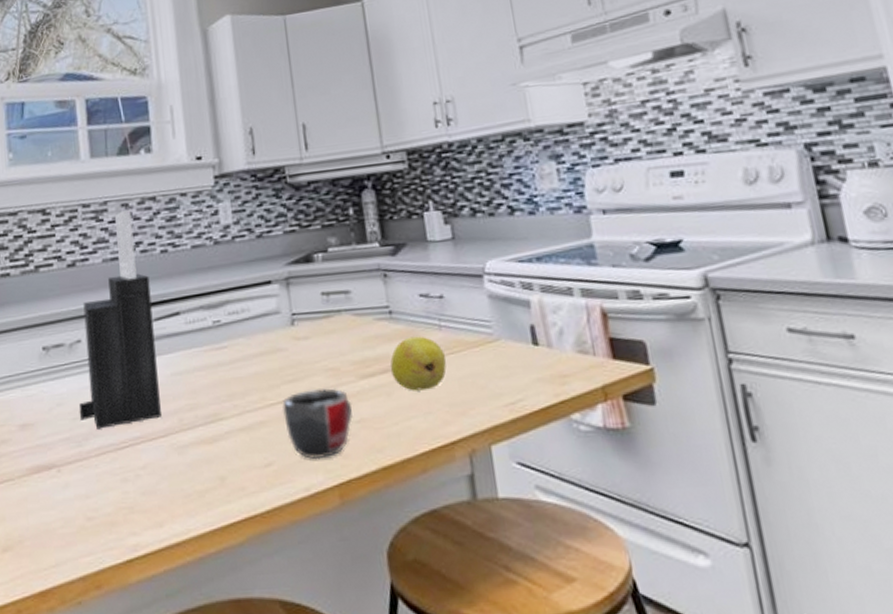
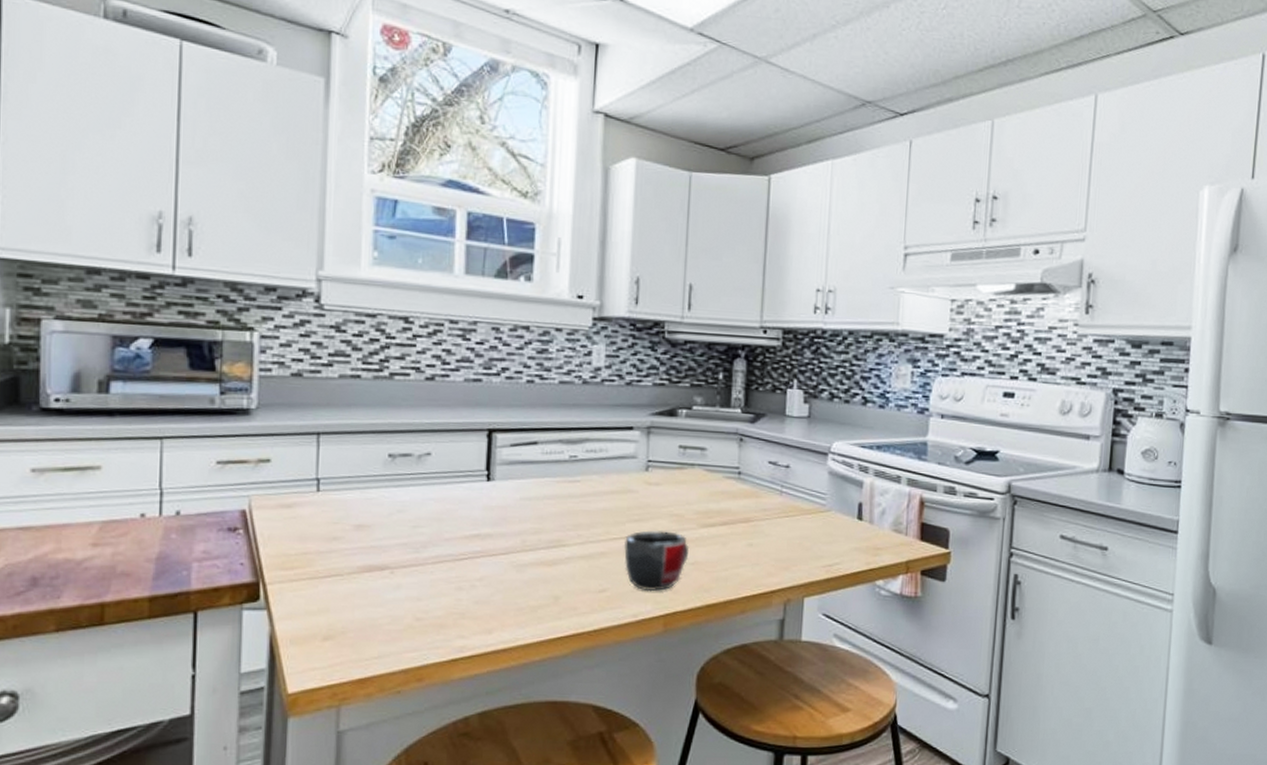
knife block: present [80,210,161,429] -> none [421,334,511,540]
fruit: present [390,336,447,391] -> none [729,497,780,545]

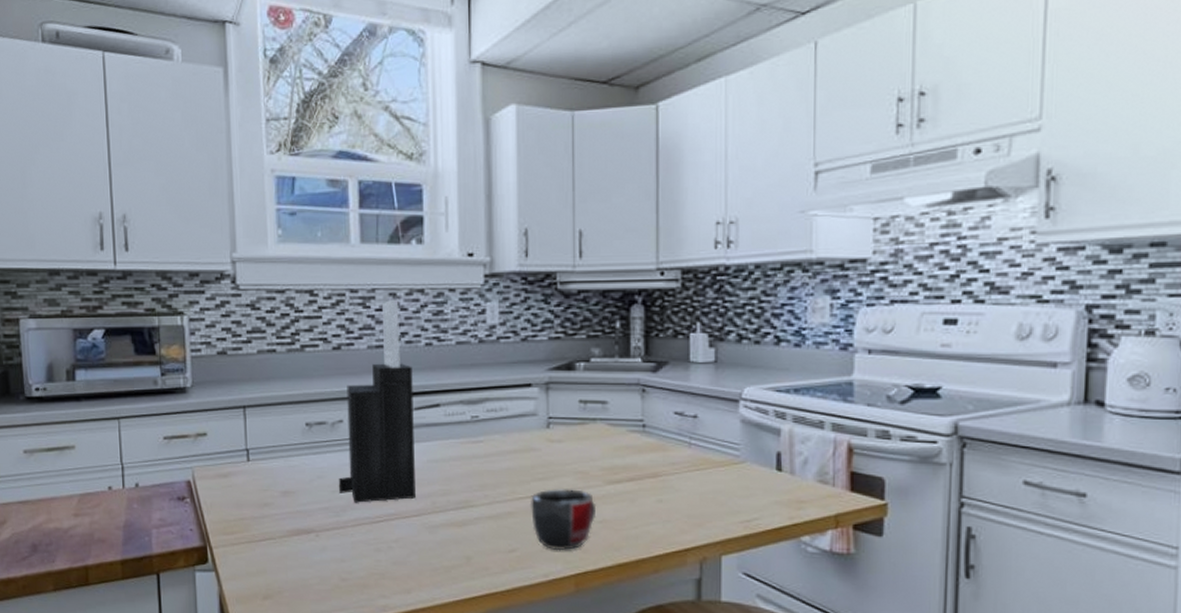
knife block: none [421,334,511,540] -> present [339,300,416,503]

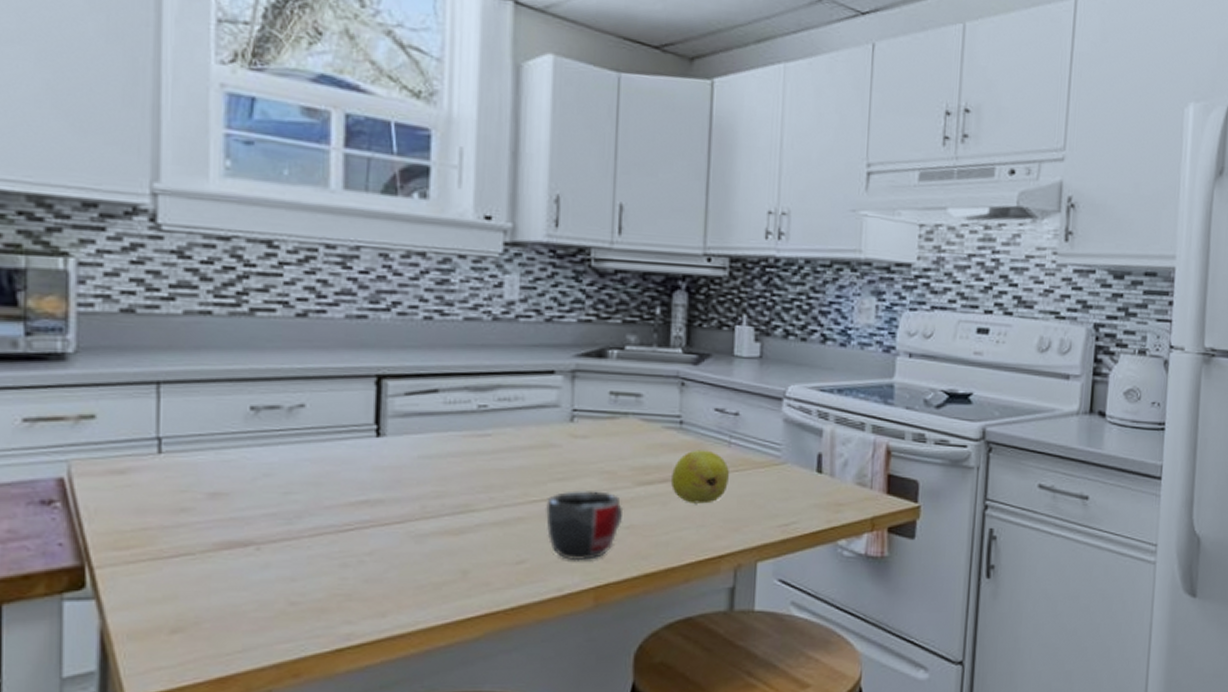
knife block: present [339,300,416,503] -> none [294,262,405,508]
fruit: none [637,451,690,501] -> present [670,450,729,504]

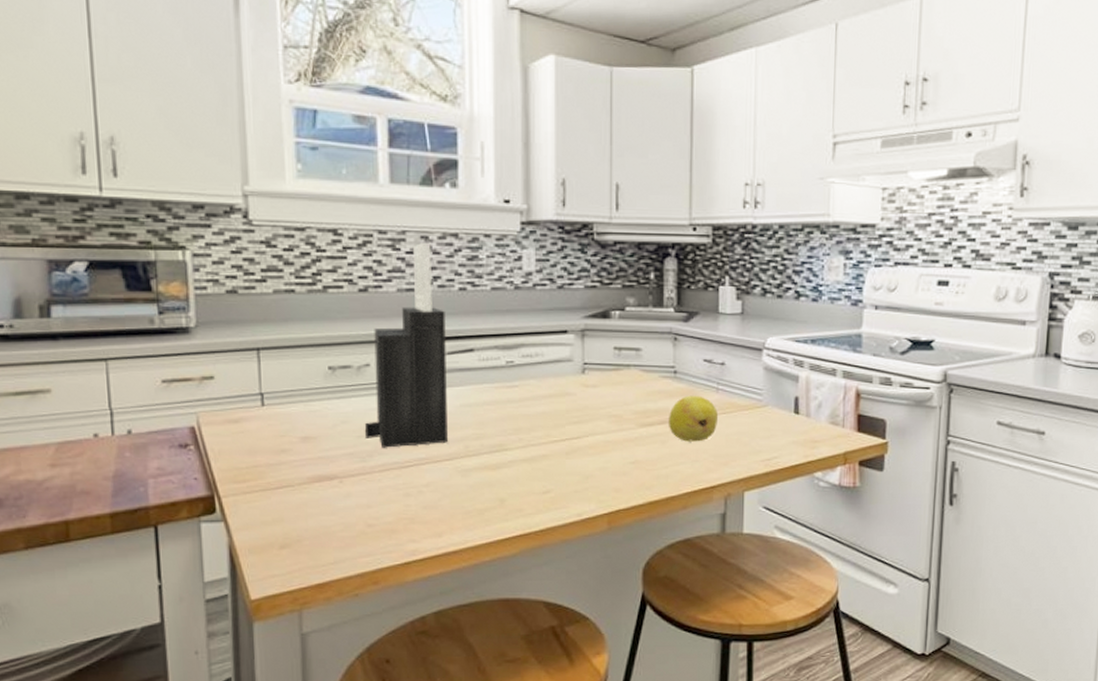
knife block: none [294,262,405,508] -> present [365,243,448,448]
mug: present [545,491,624,561] -> none [564,432,629,491]

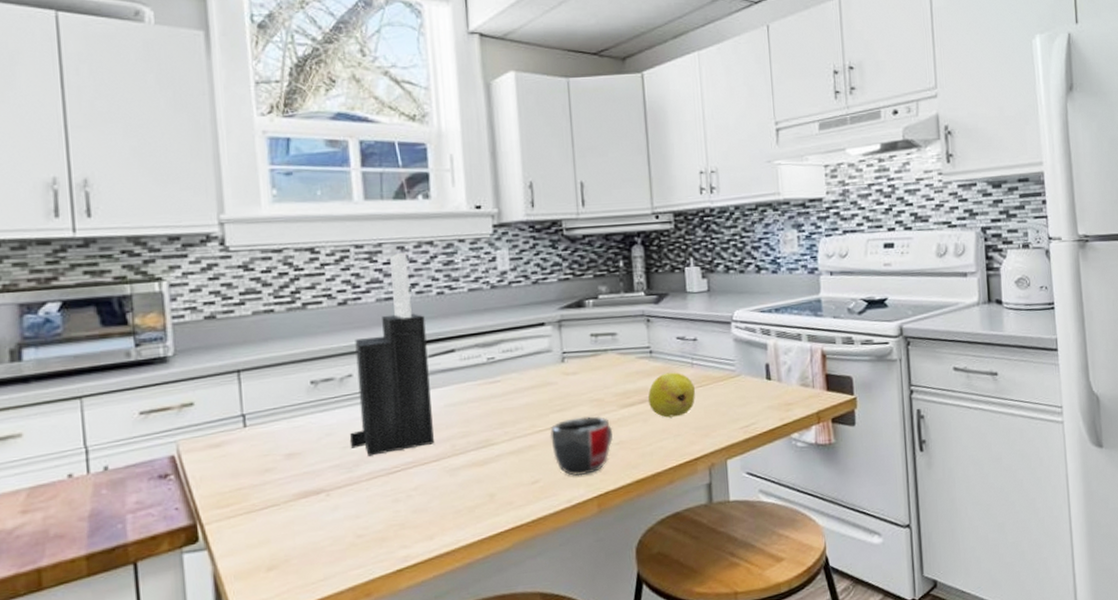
mug: none [564,432,629,491] -> present [549,416,613,476]

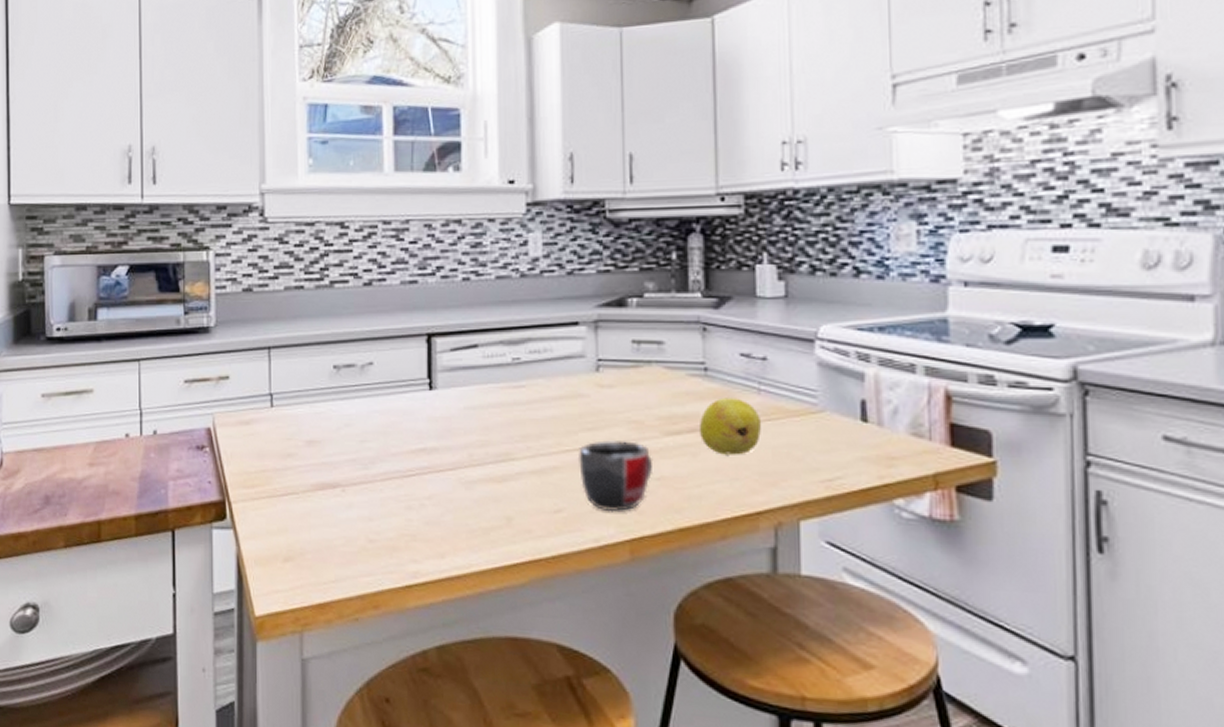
knife block: present [350,253,434,456] -> none [368,232,451,455]

